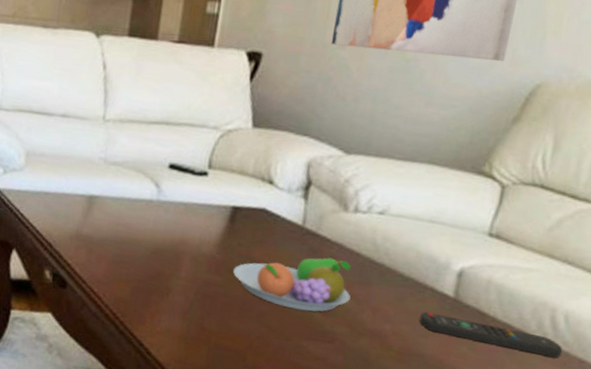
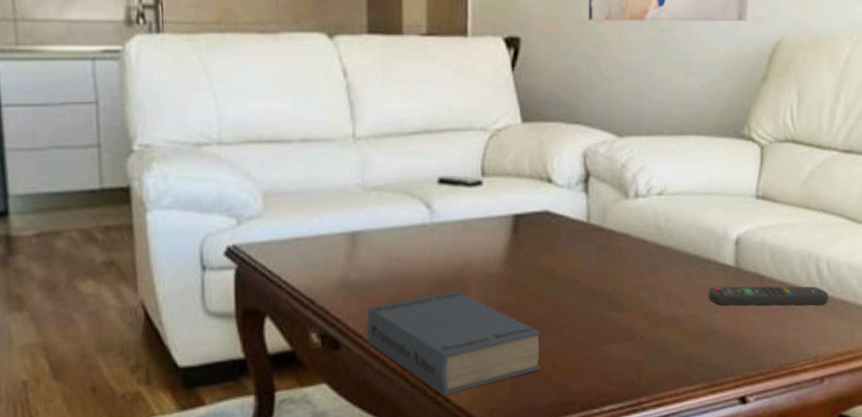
book: none [89,259,242,349] -> present [366,290,541,395]
fruit bowl: present [232,257,351,312] -> none [524,251,643,314]

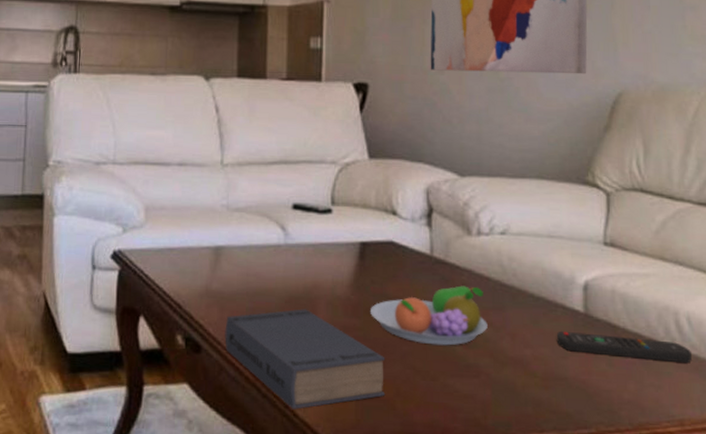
fruit bowl: none [524,251,643,314] -> present [369,285,488,346]

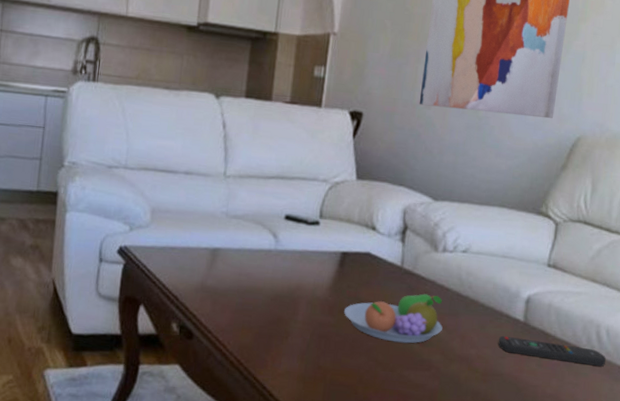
book: present [225,309,386,409] -> none [215,306,353,390]

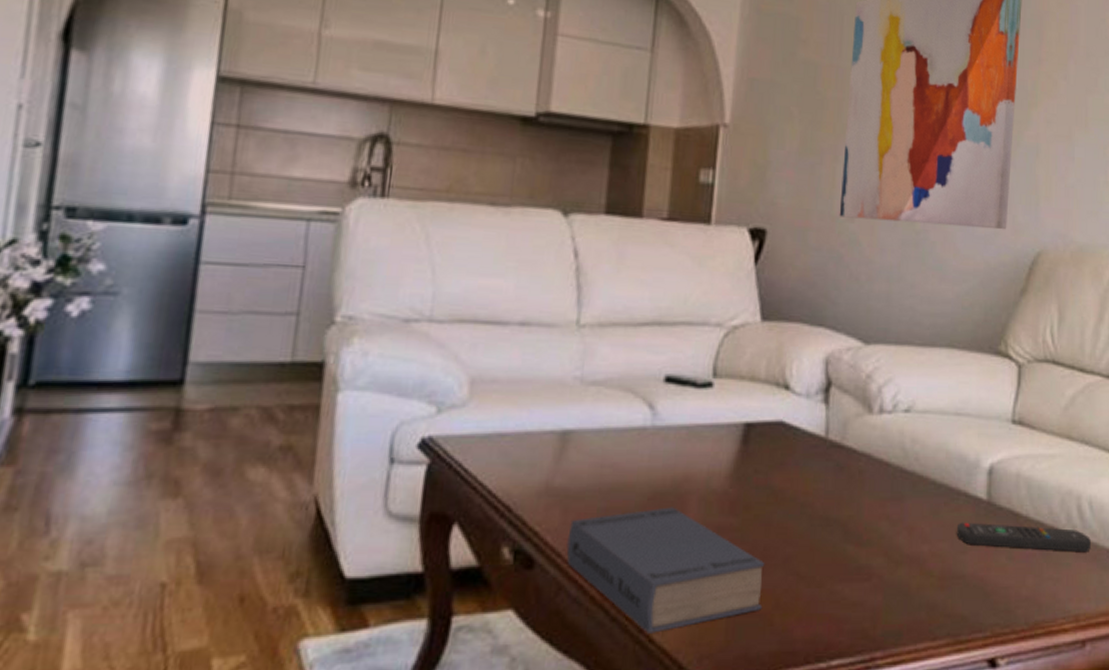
book: none [215,306,353,390] -> present [566,507,765,634]
fruit bowl: present [343,293,443,344] -> none [750,473,884,545]

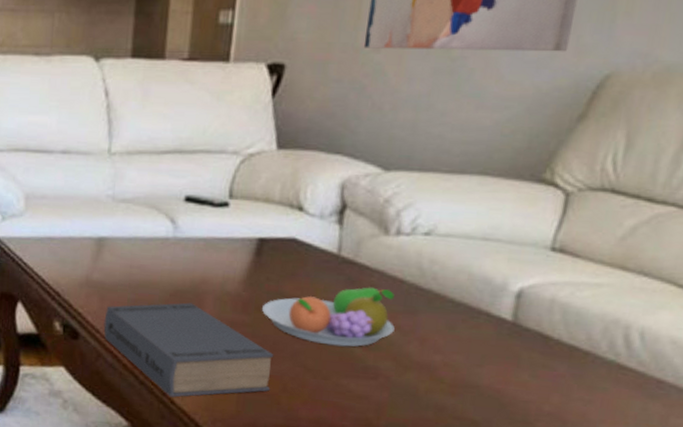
fruit bowl: none [750,473,884,545] -> present [261,287,395,347]
remote control: present [956,522,1091,553] -> none [473,338,637,380]

